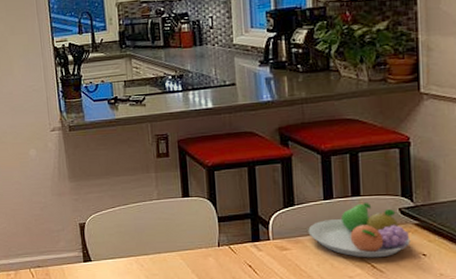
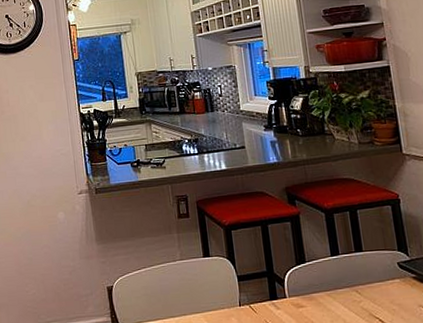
fruit bowl: present [308,203,411,258] -> none [320,258,411,313]

